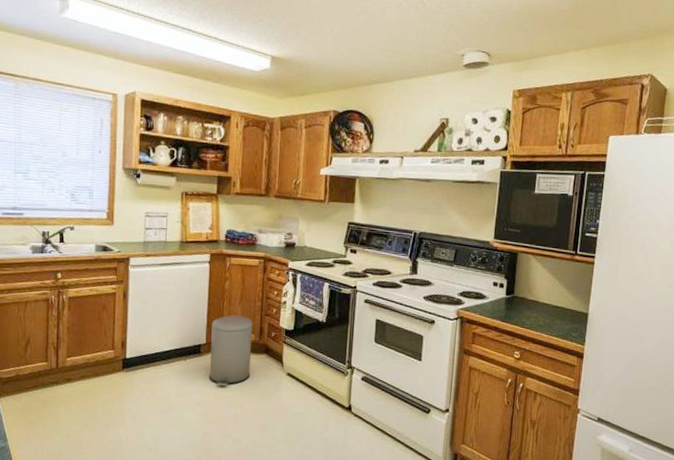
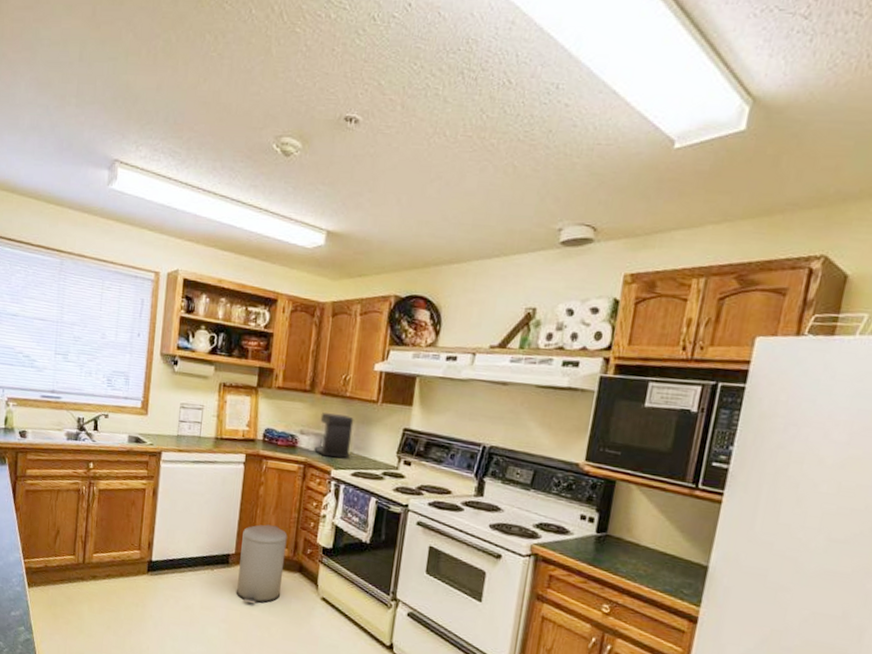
coffee maker: none [272,213,306,252] -> present [314,413,354,459]

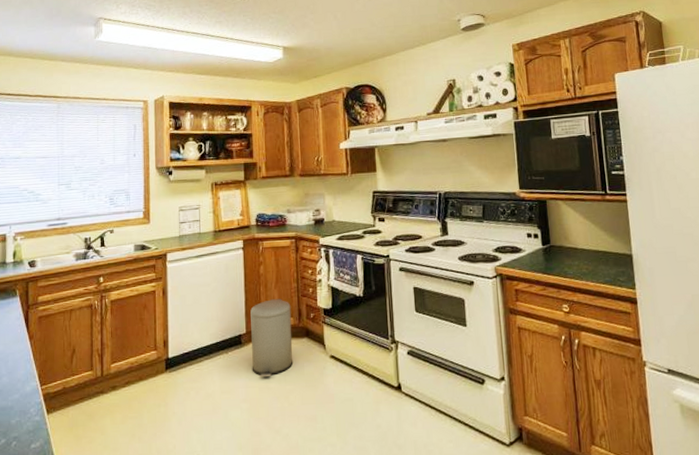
coffee maker: present [314,413,354,459] -> none [302,190,333,229]

